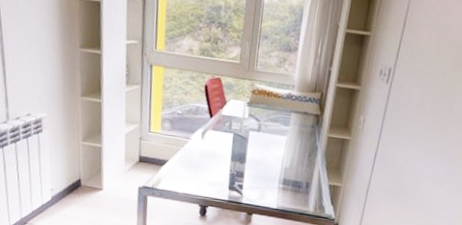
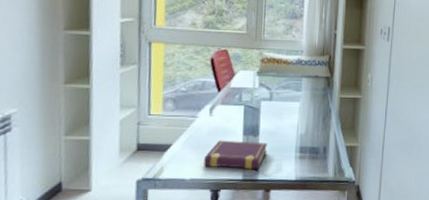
book: none [195,162,253,194] -> present [204,140,267,170]

